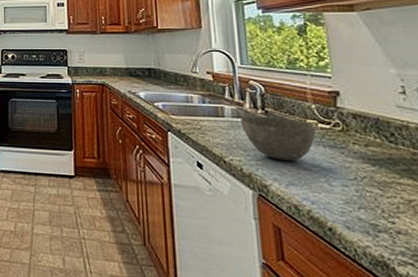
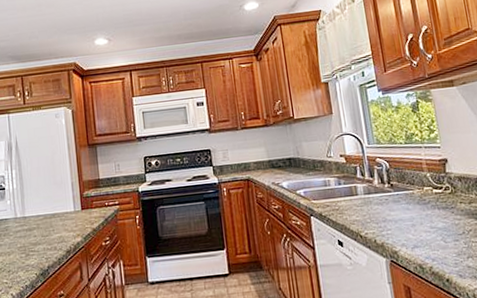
bowl: present [240,115,316,161] -> none [371,188,432,227]

